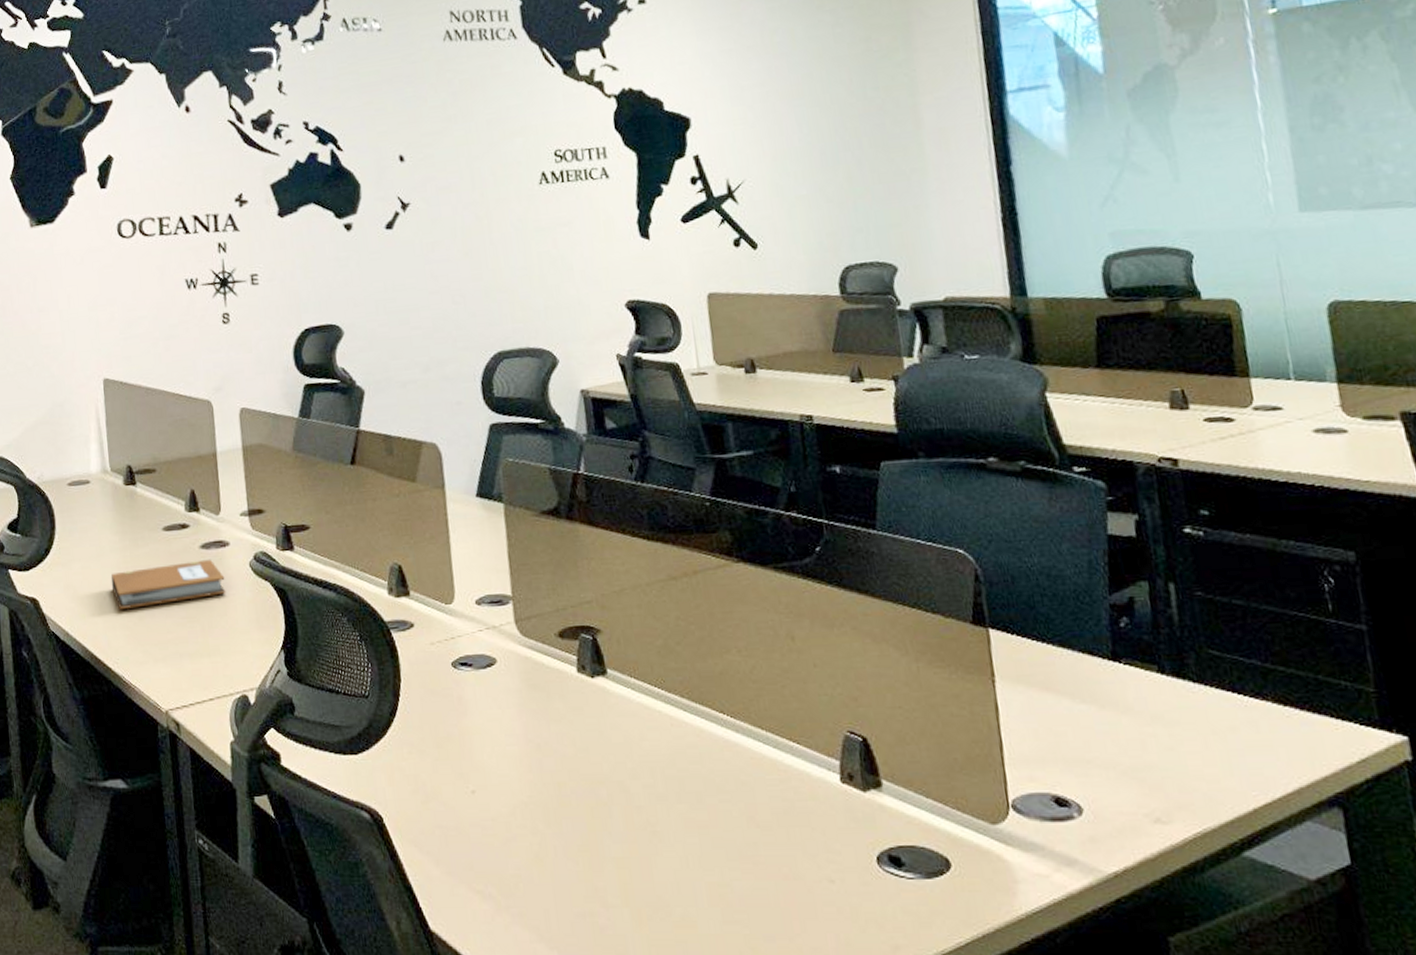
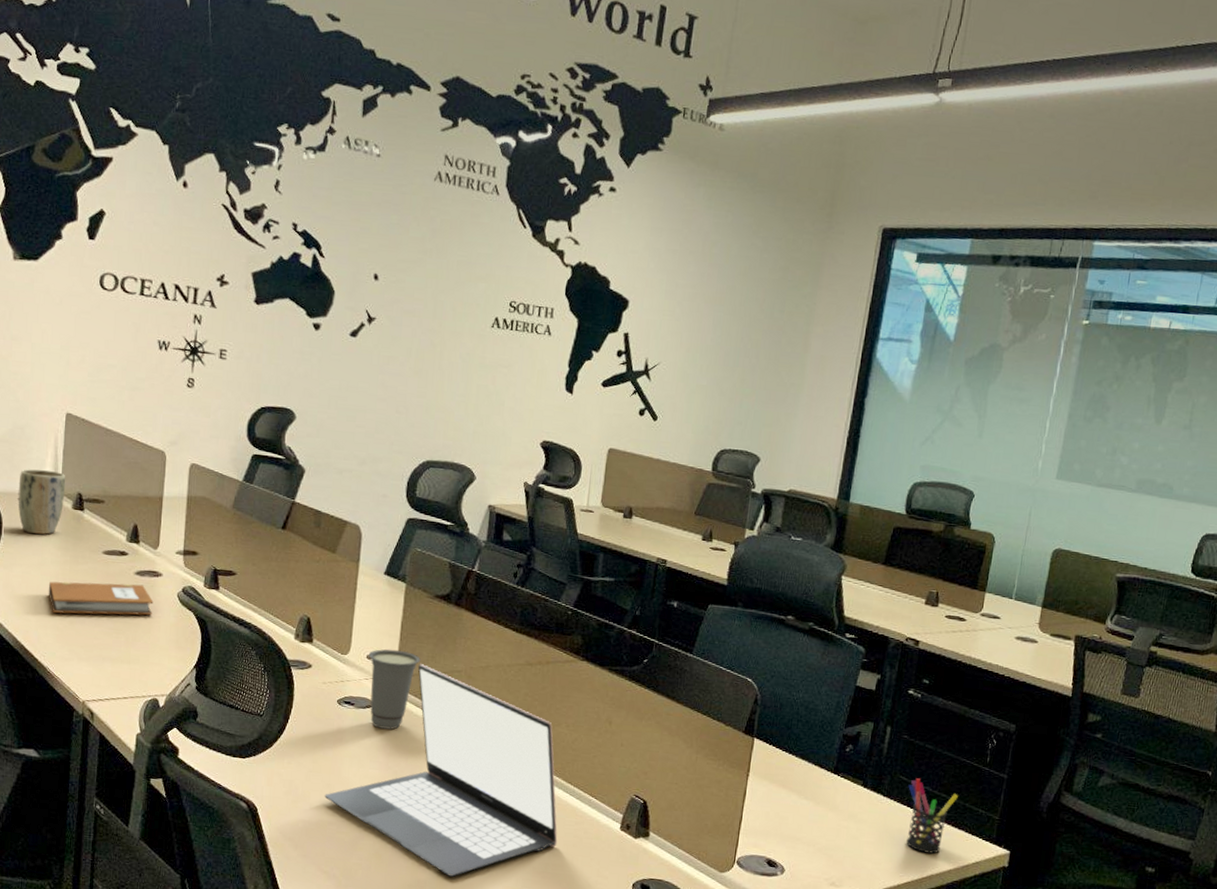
plant pot: none [65,445,114,521] -> present [18,469,66,535]
laptop: none [459,600,763,877] -> present [324,664,558,877]
cup: none [476,587,540,691] -> present [368,649,421,730]
pen holder: none [1224,649,1303,757] -> present [906,778,958,854]

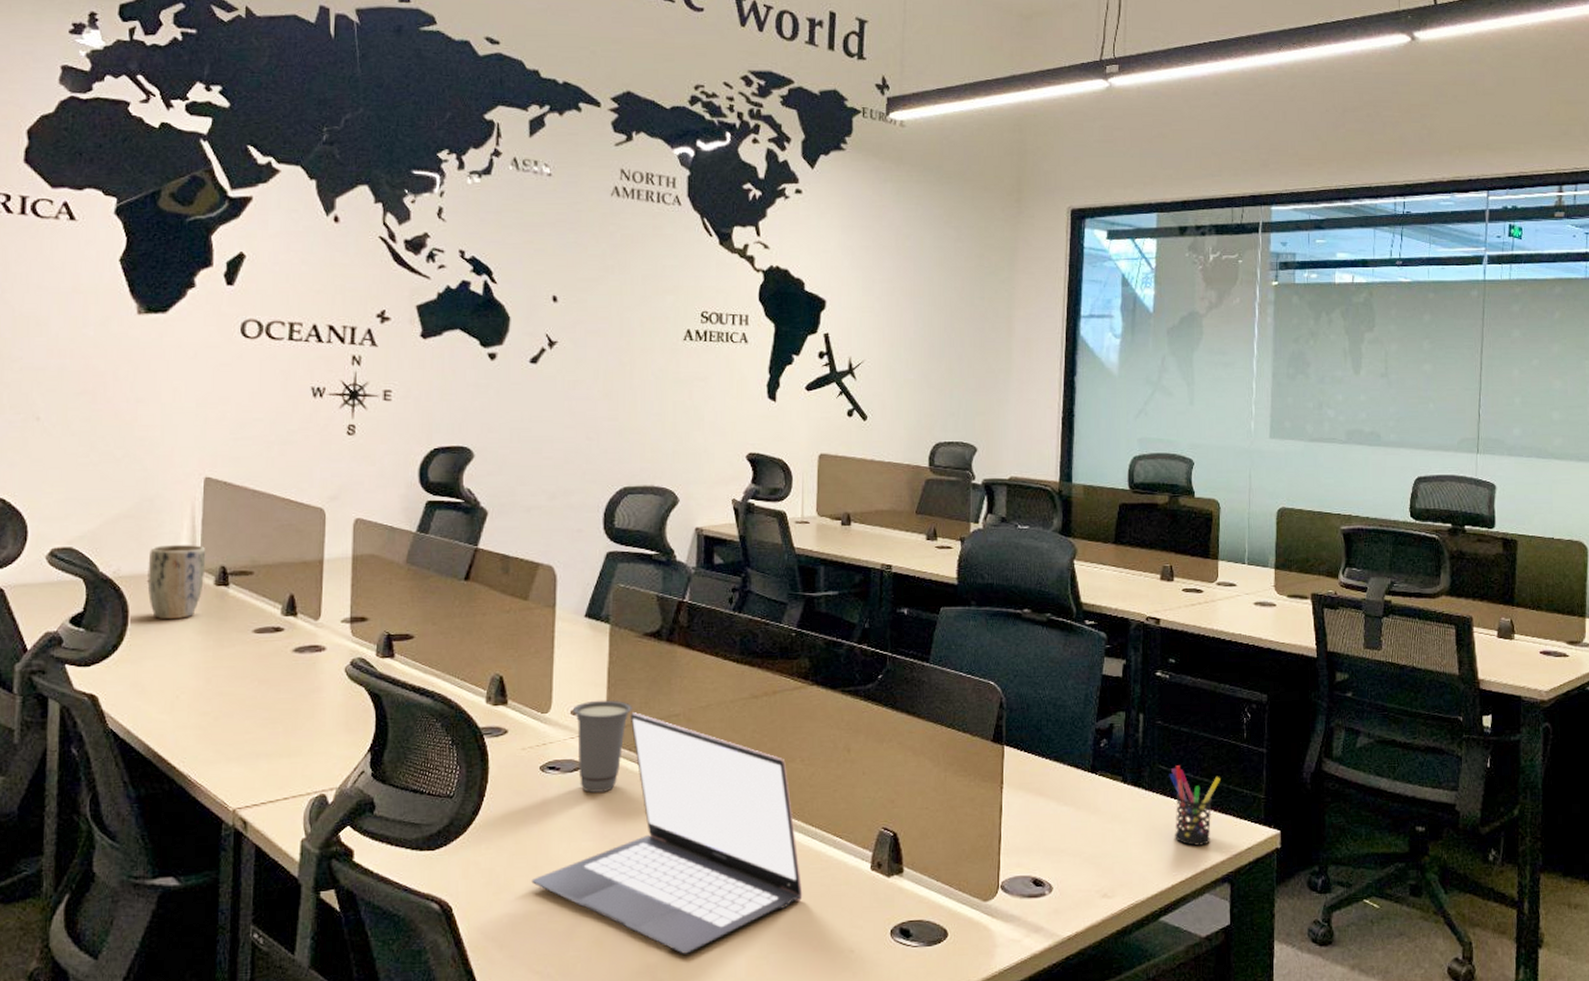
notebook: present [48,581,154,616] -> none [187,663,316,710]

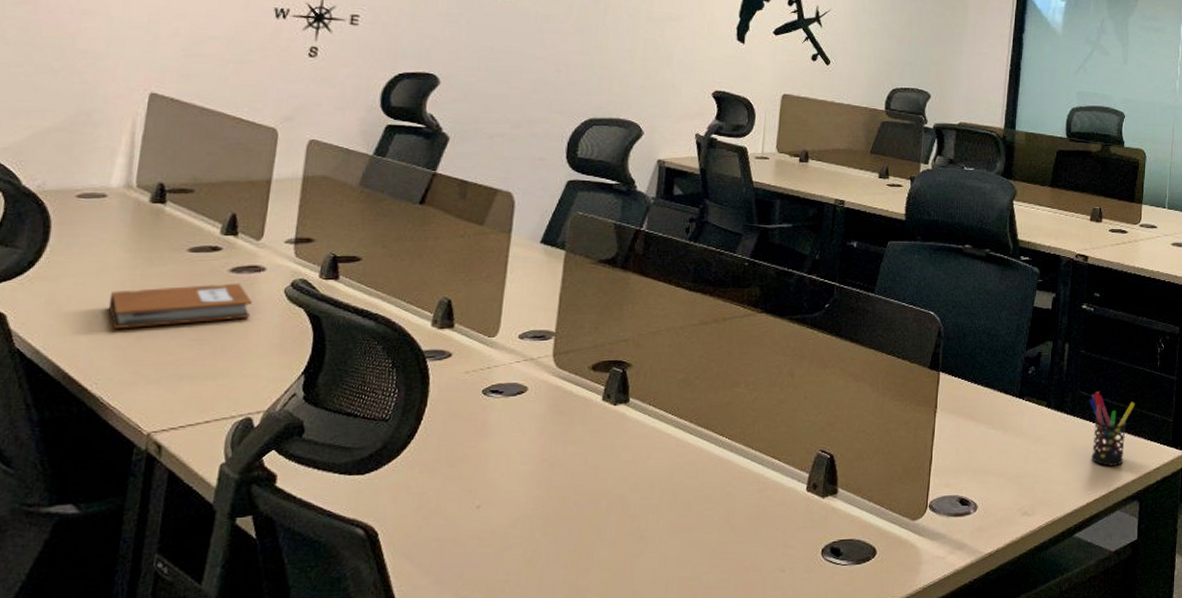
plant pot: present [147,544,206,619] -> none [74,159,144,235]
notebook: none [187,663,316,710] -> present [108,283,253,330]
laptop: present [531,712,803,954] -> none [464,337,739,577]
cup: present [572,700,632,793] -> none [520,324,582,416]

